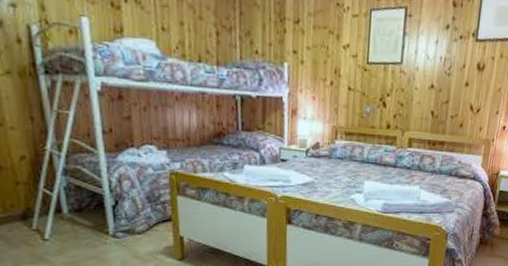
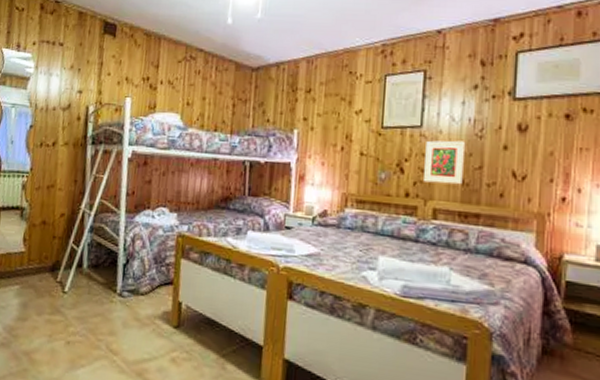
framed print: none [402,76,437,117] -> present [424,140,466,185]

